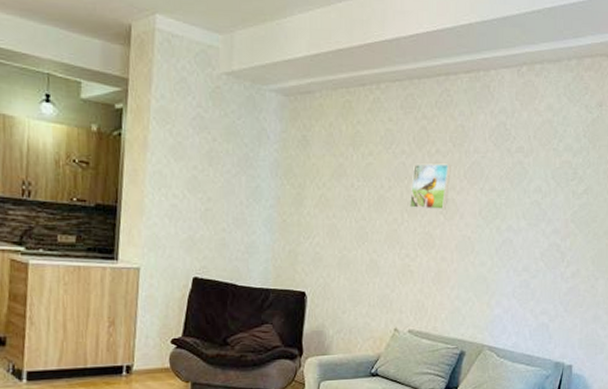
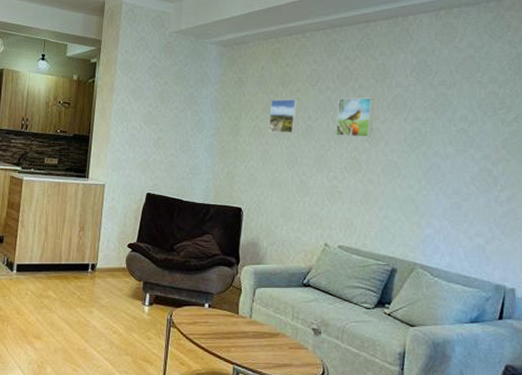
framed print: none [336,163,371,204] -> present [268,98,299,133]

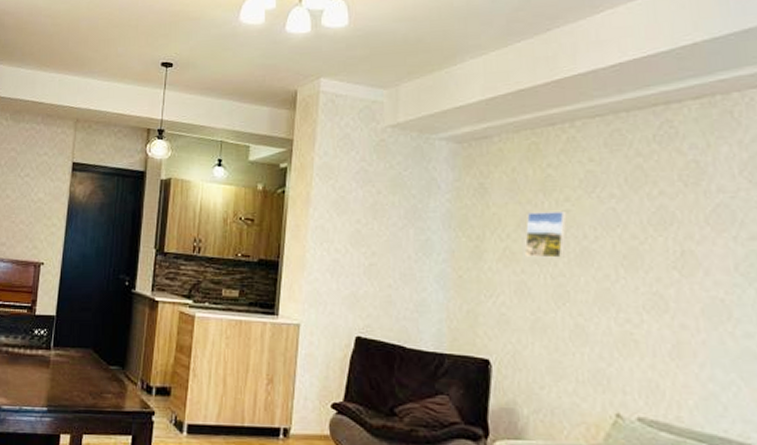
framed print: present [335,97,374,138] -> none [625,207,685,265]

